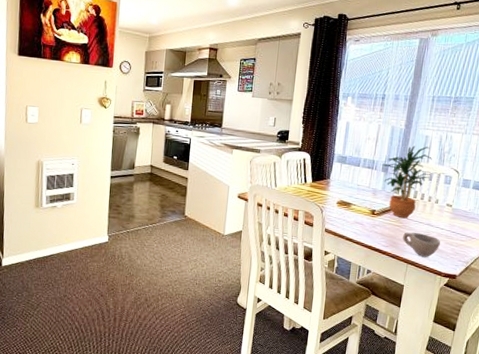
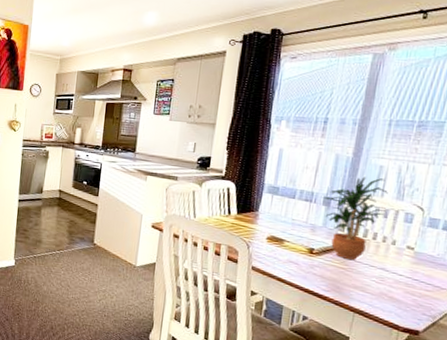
cup: present [403,232,441,257] -> none [348,276,399,307]

